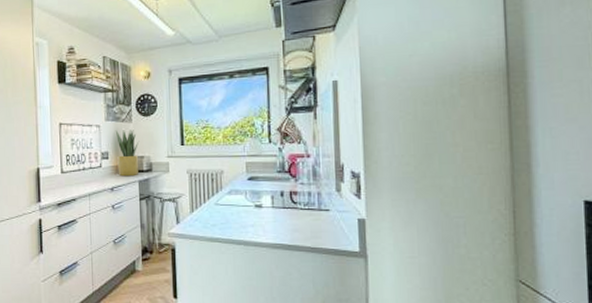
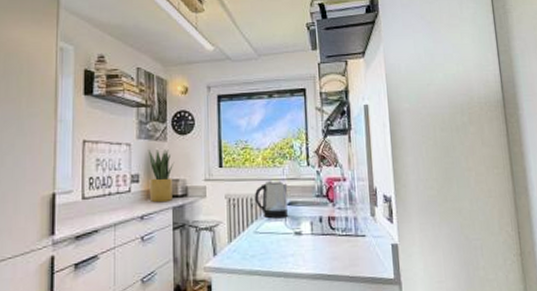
kettle: none [215,157,249,192] -> present [254,180,289,219]

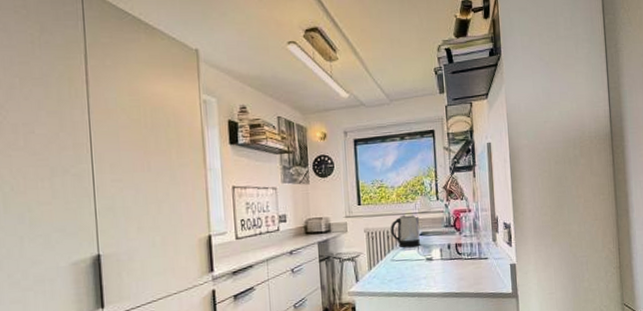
planter: present [147,149,175,203] -> none [292,191,318,239]

